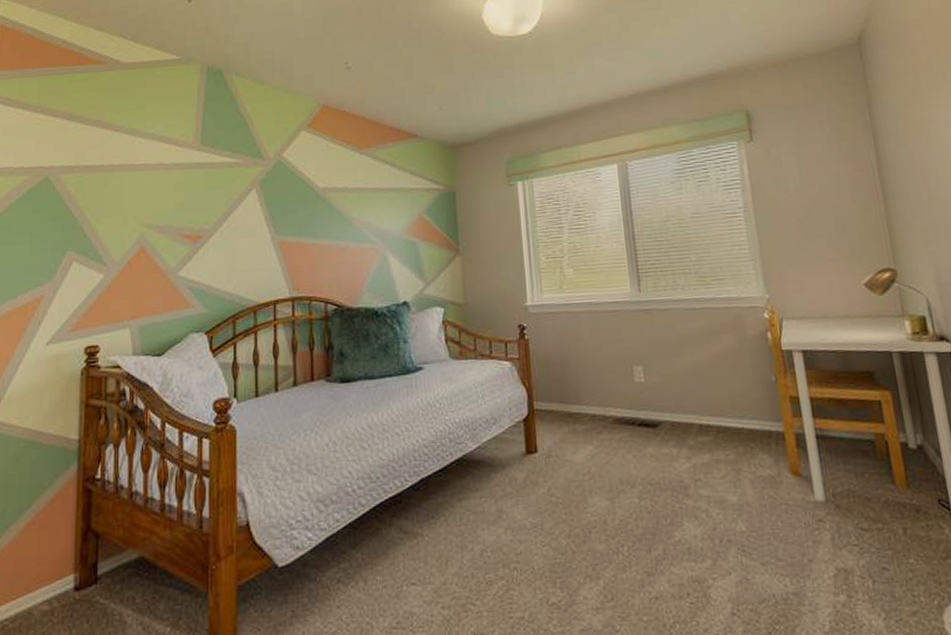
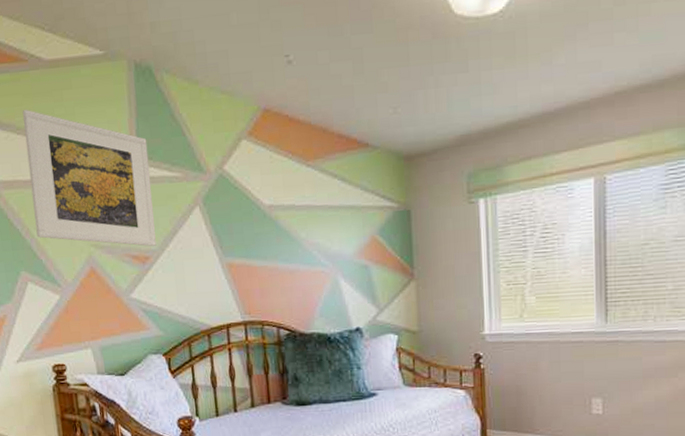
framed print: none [90,103,211,227] -> present [22,109,156,247]

